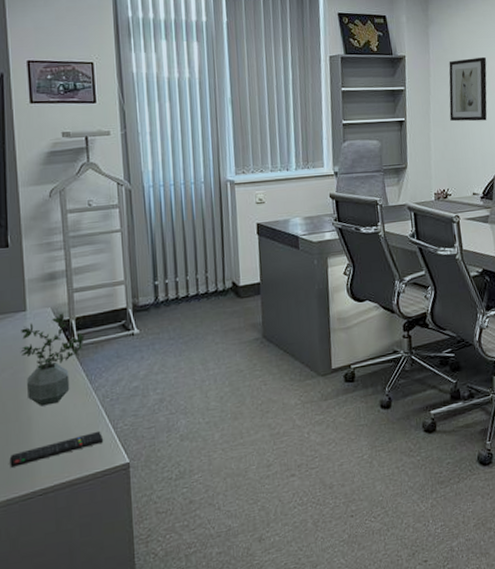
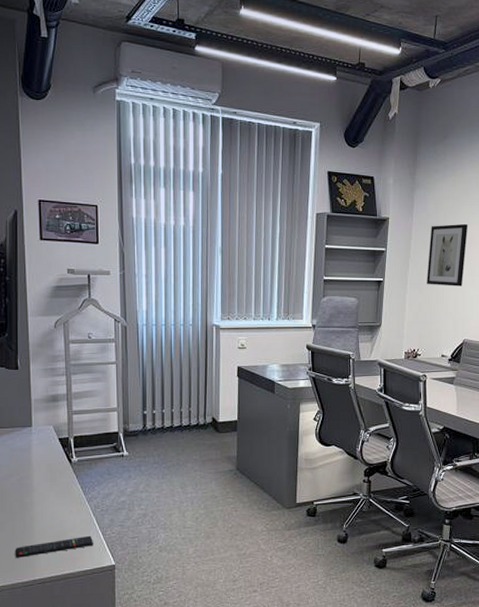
potted plant: present [20,313,85,406] -> none [26,431,81,510]

